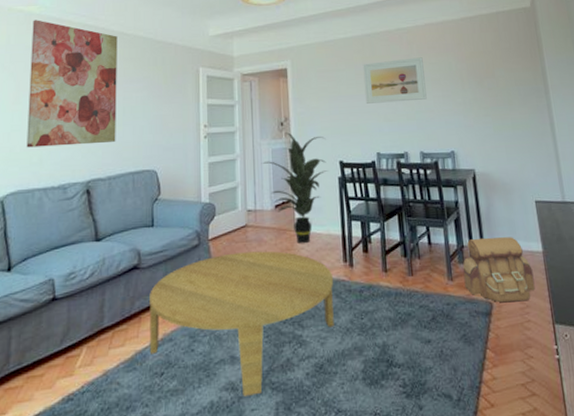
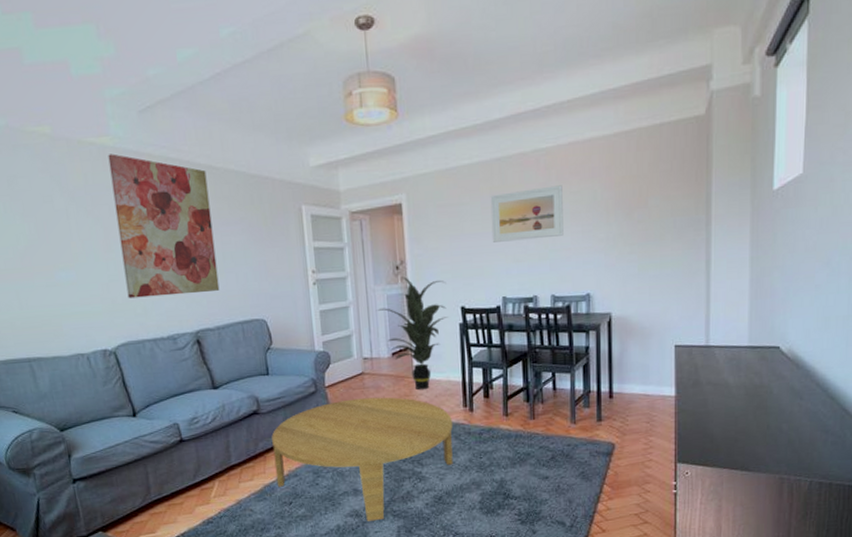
backpack: present [463,237,535,303] -> none [587,382,662,444]

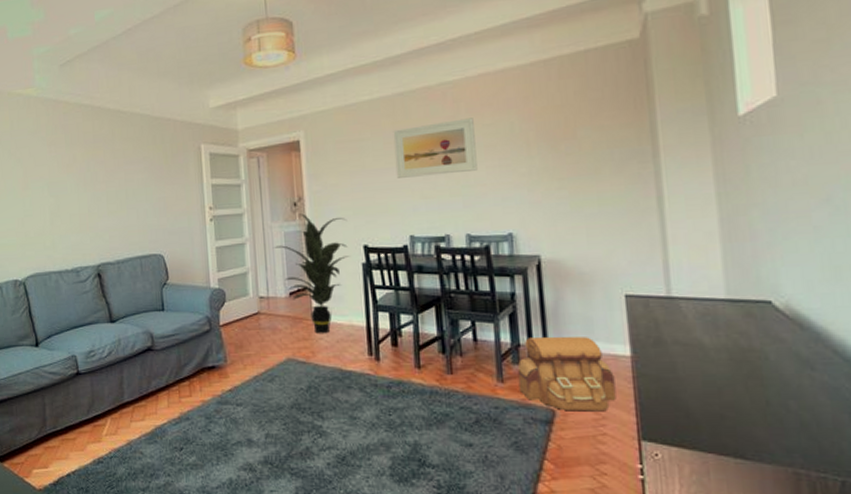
wall art: present [108,154,220,299] -> none [32,102,121,232]
coffee table: present [271,397,453,521] -> none [164,339,358,478]
backpack: none [587,382,662,444] -> present [517,336,616,412]

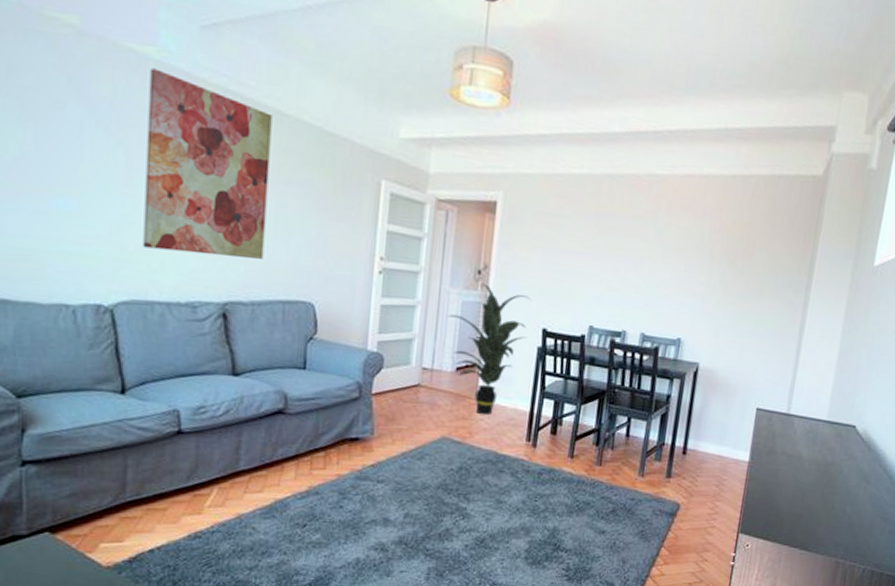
wall art: none [32,102,121,232] -> present [143,68,272,259]
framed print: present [393,118,478,178] -> none [588,213,672,272]
backpack: present [517,336,616,412] -> none [654,438,733,508]

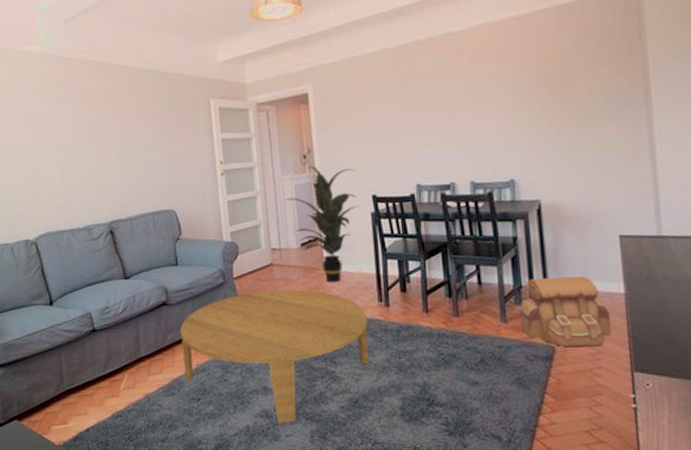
wall art: present [143,68,272,259] -> none [36,59,132,191]
coffee table: none [291,413,512,559] -> present [180,289,370,423]
backpack: none [654,438,733,508] -> present [519,276,611,348]

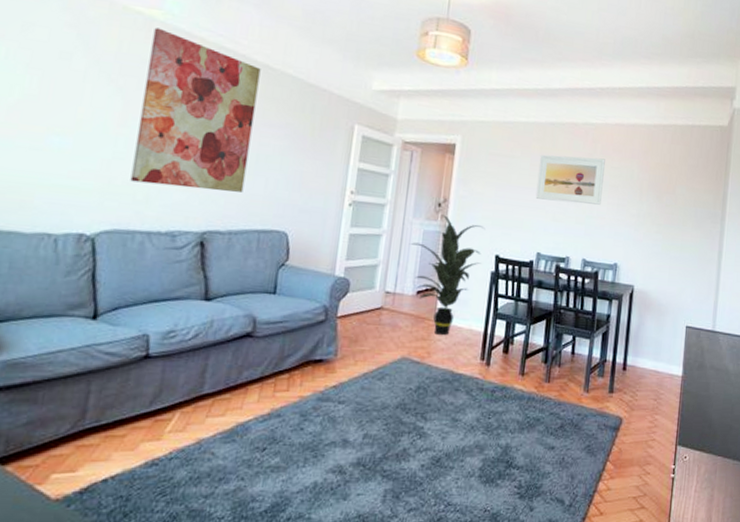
wall art: none [36,59,132,191] -> present [130,27,261,192]
coffee table: present [180,289,370,423] -> none [253,334,467,481]
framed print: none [399,68,481,129] -> present [535,154,605,205]
backpack: present [519,276,611,348] -> none [599,354,668,421]

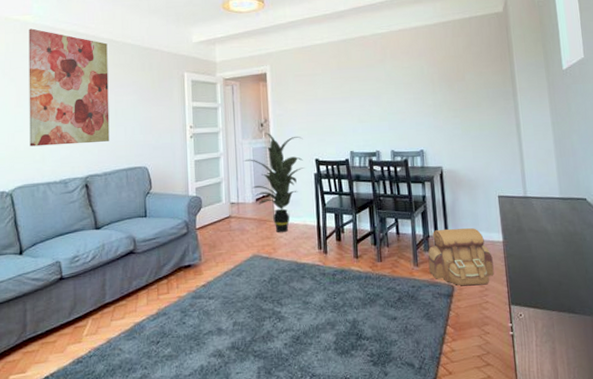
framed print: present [535,154,605,205] -> none [338,62,399,106]
backpack: none [599,354,668,421] -> present [428,228,494,286]

